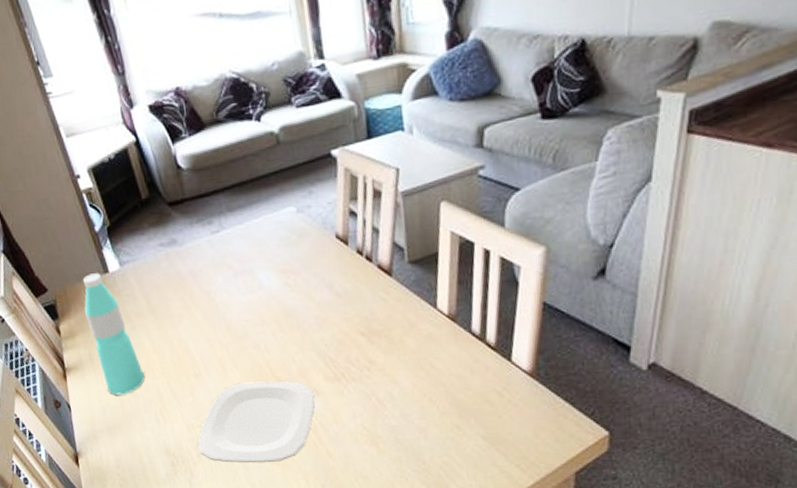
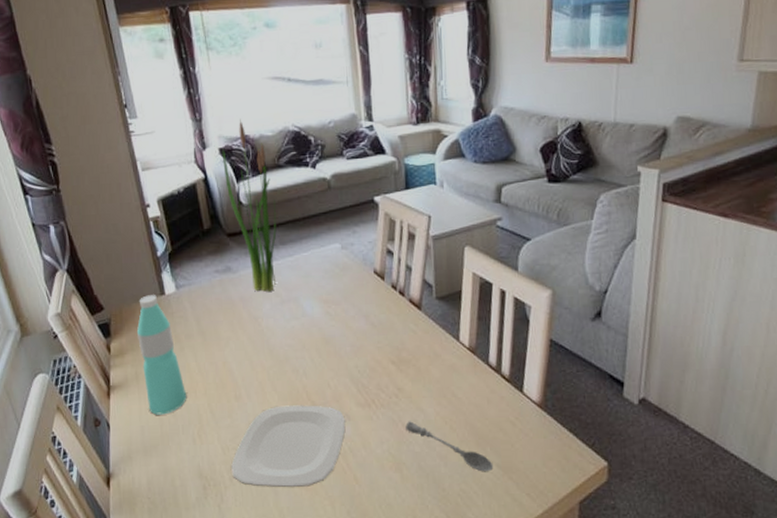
plant: none [151,68,228,264] -> present [221,118,277,292]
soupspoon: none [380,394,479,444] -> present [406,421,494,472]

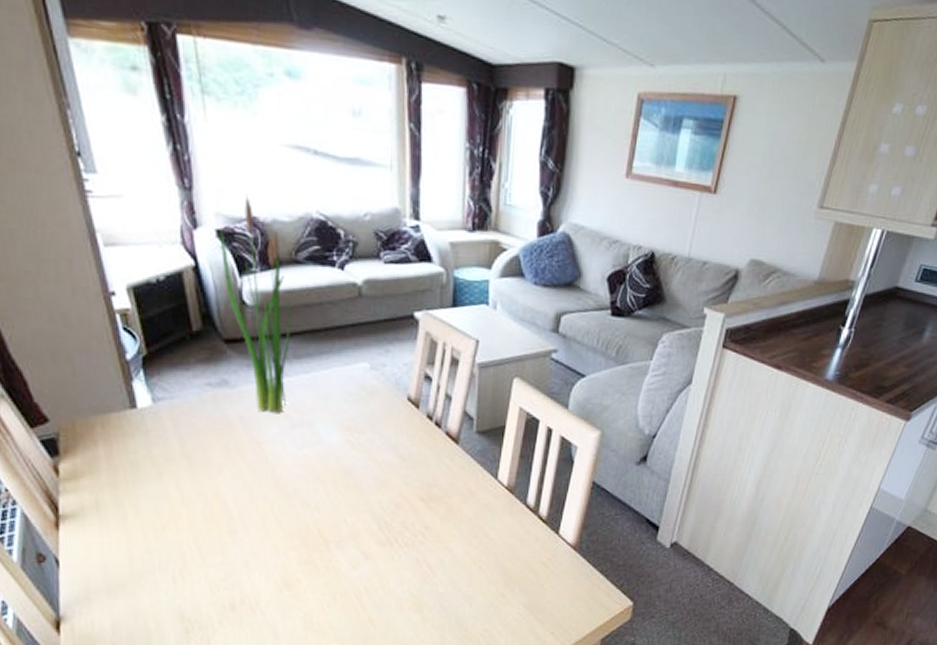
water bottle: present [136,295,187,415] -> none [96,407,166,550]
plate: present [231,405,346,488] -> none [222,542,362,630]
soupspoon: present [406,421,494,472] -> none [430,561,520,612]

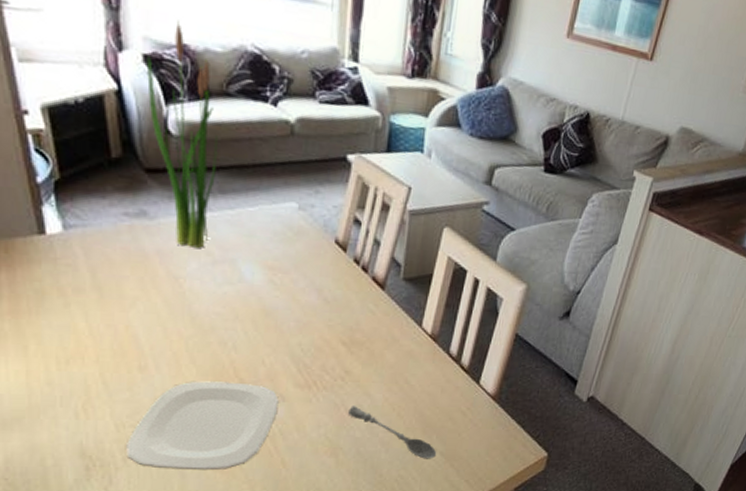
plate: none [222,542,362,630] -> present [126,381,279,471]
soupspoon: none [430,561,520,612] -> present [348,406,437,459]

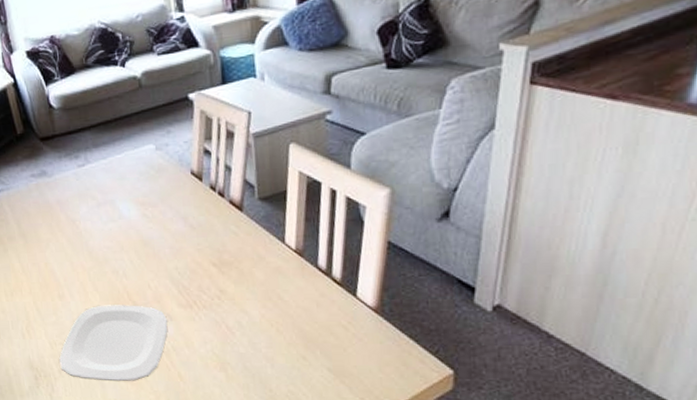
plant: present [146,20,218,248] -> none [28,18,92,195]
soupspoon: present [348,406,437,459] -> none [229,323,324,375]

